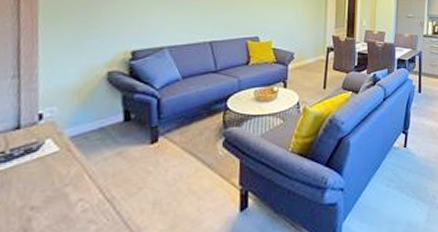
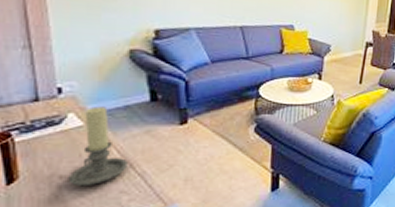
candle holder: none [38,130,98,218] -> present [68,106,128,187]

